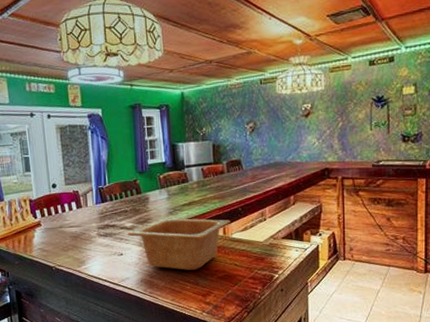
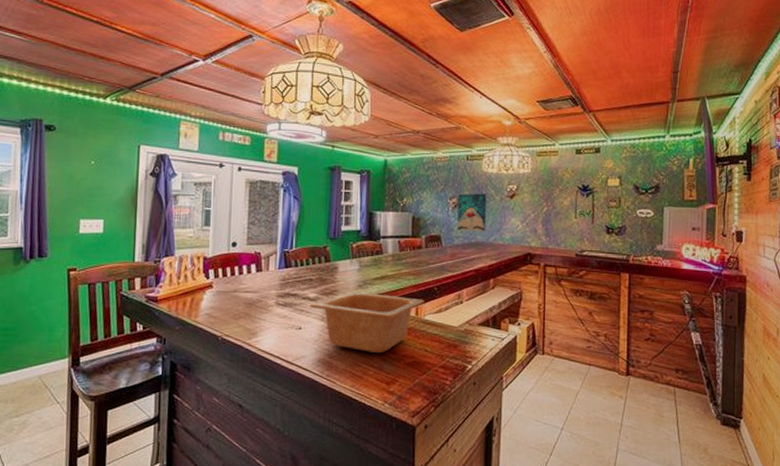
wall art: none [254,115,284,153] -> present [457,193,487,231]

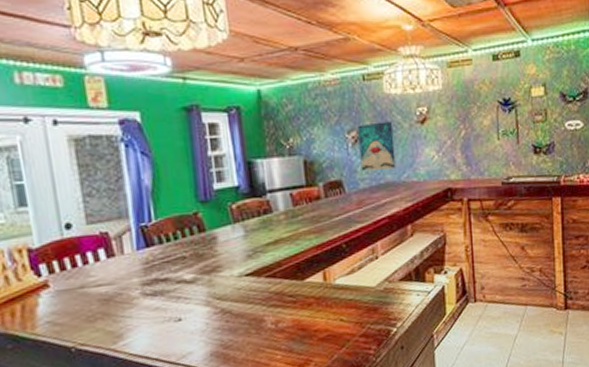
serving bowl: present [309,291,424,354] -> none [186,260,332,334]

